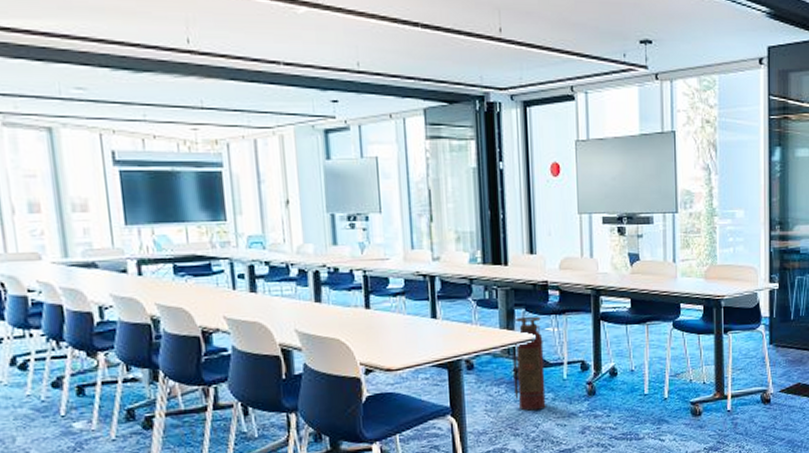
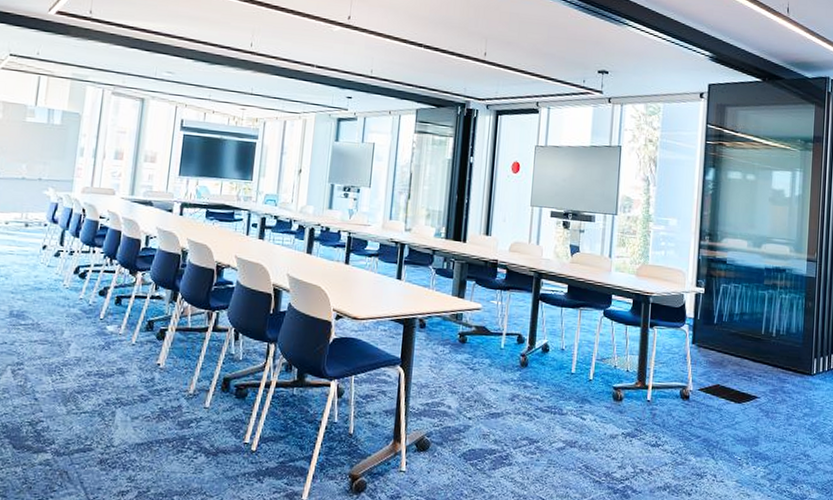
fire extinguisher: present [512,316,546,411] -> none [456,288,488,373]

